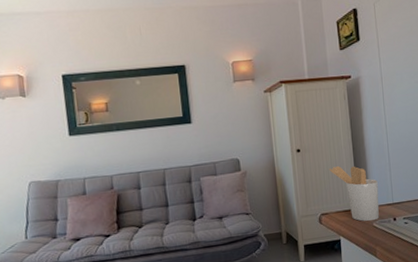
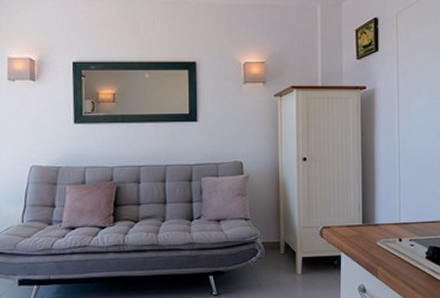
utensil holder: present [329,166,380,222] -> none [335,179,385,240]

